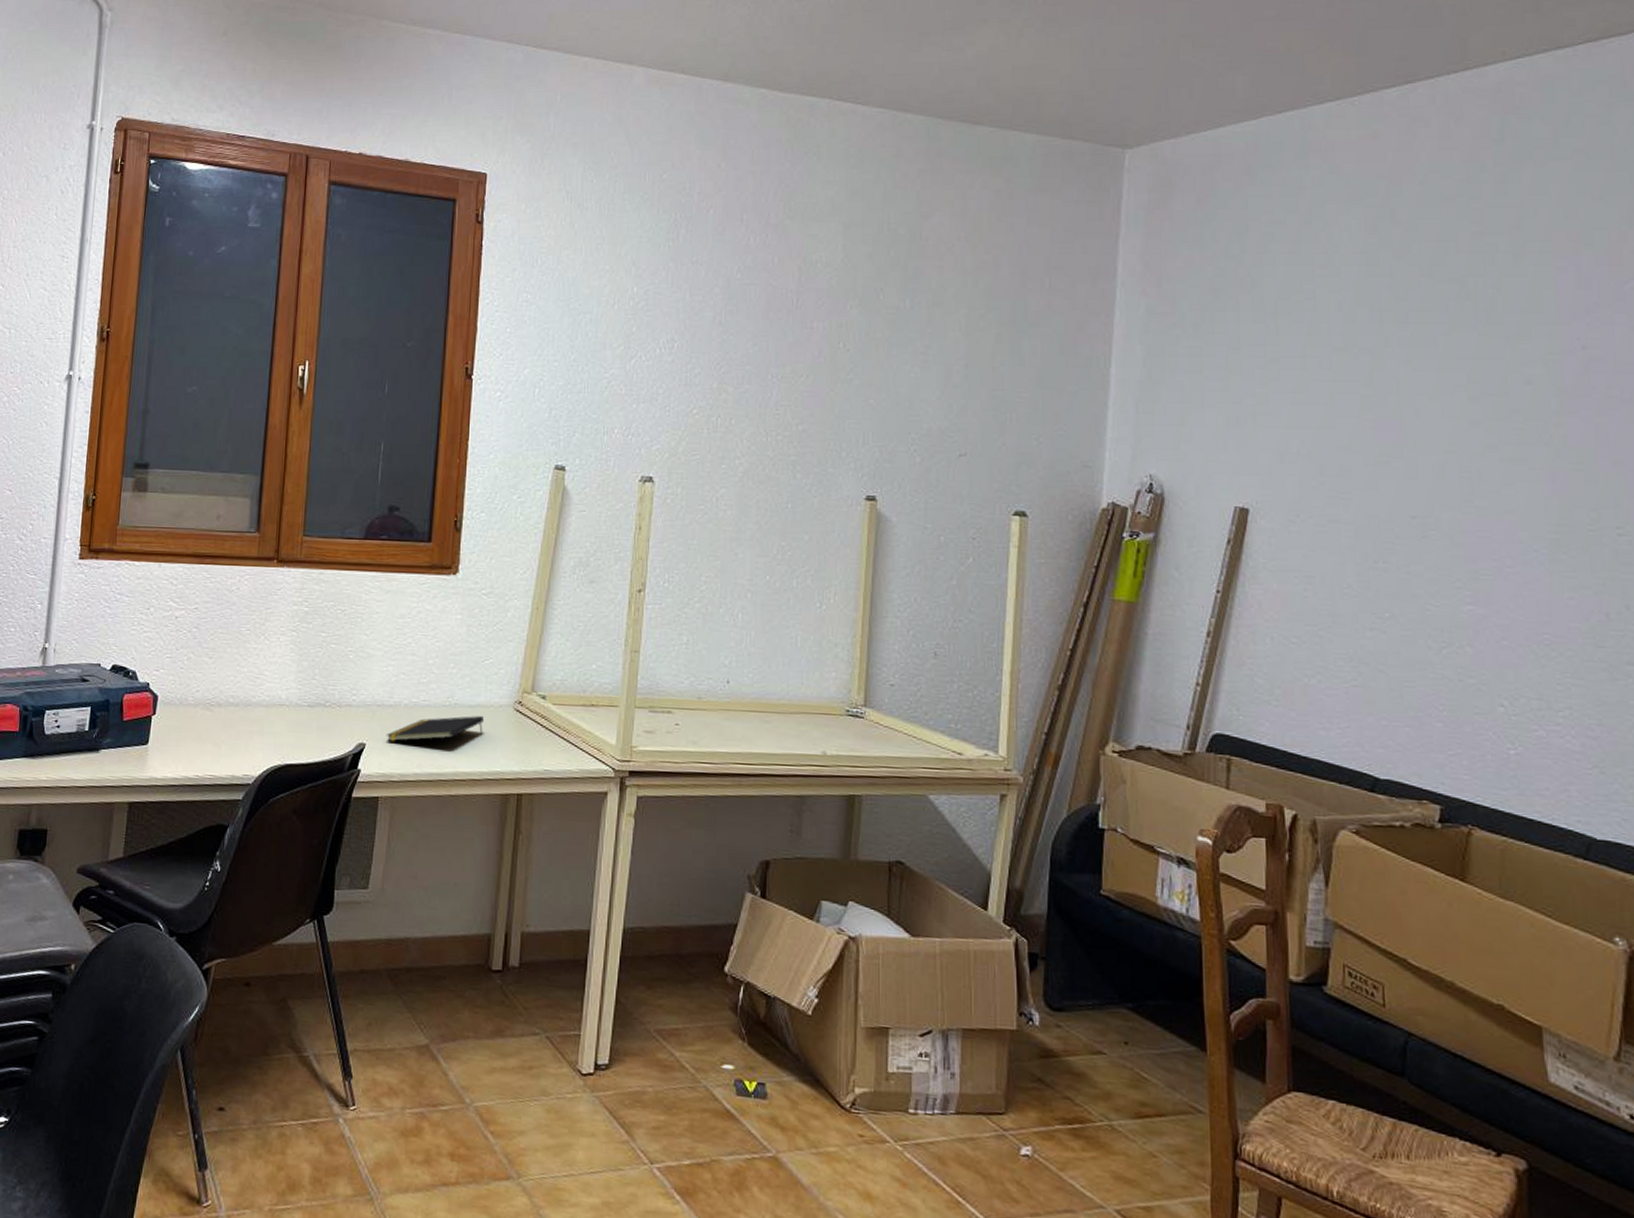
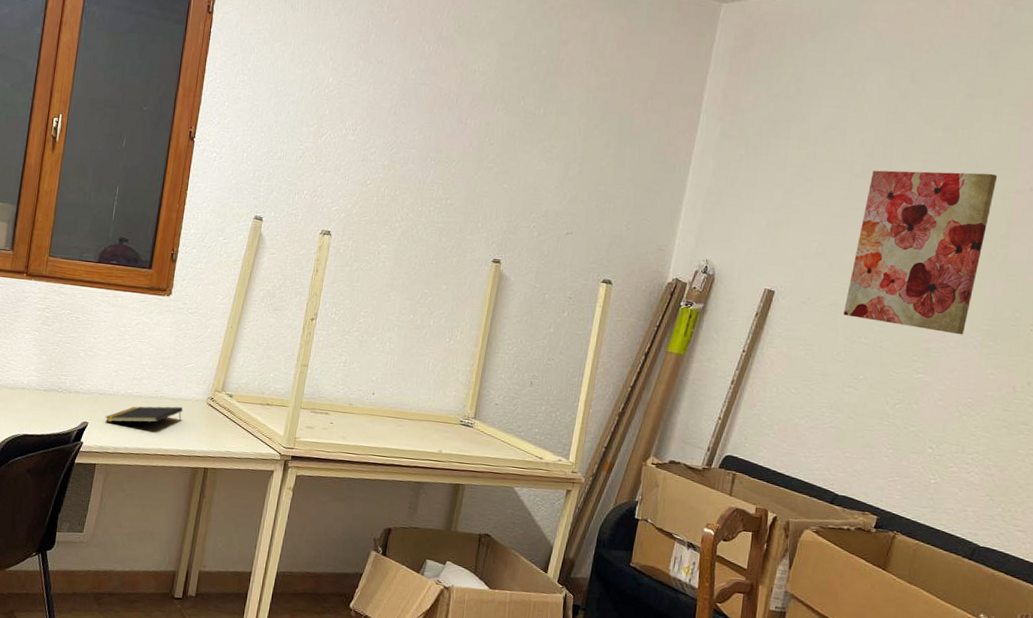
wall art: none [1348,331,1534,549] -> present [844,170,998,335]

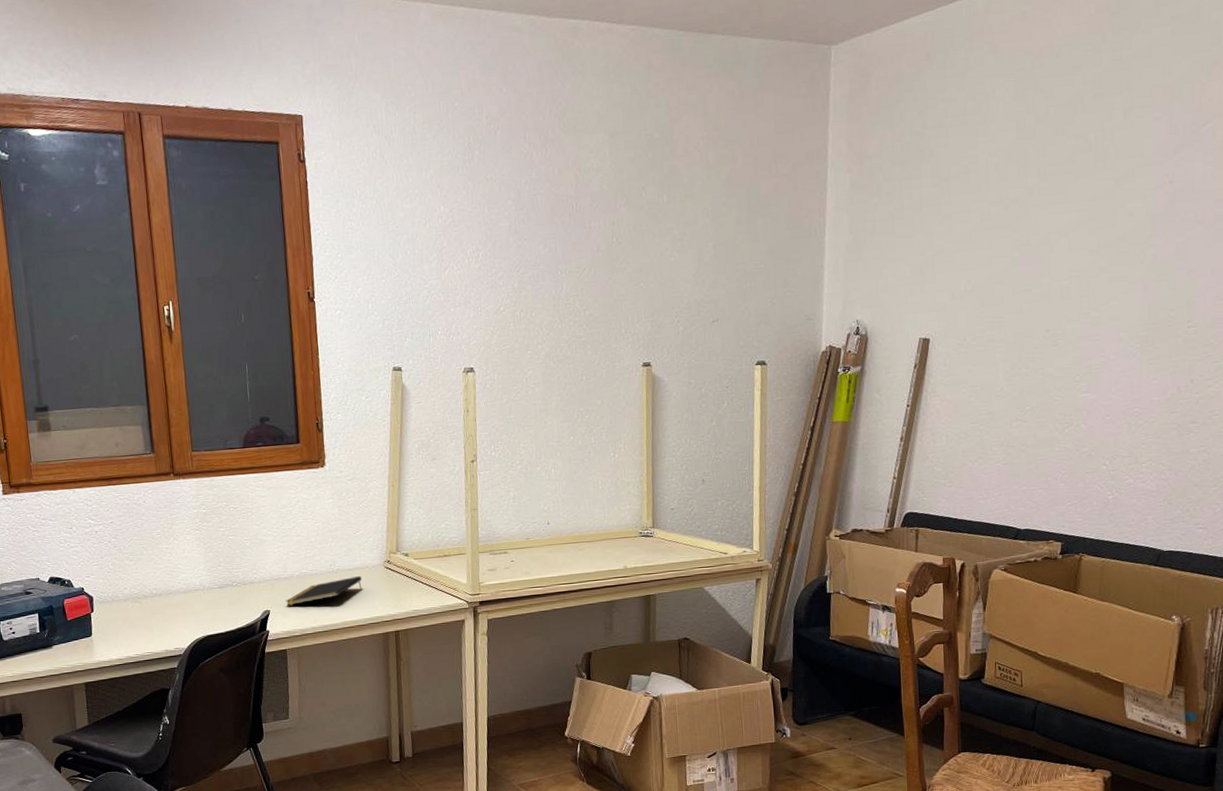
wall art: present [844,170,998,335] -> none [1001,173,1136,350]

